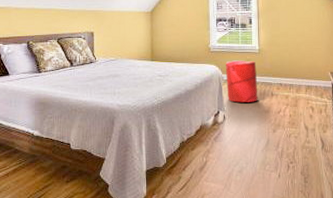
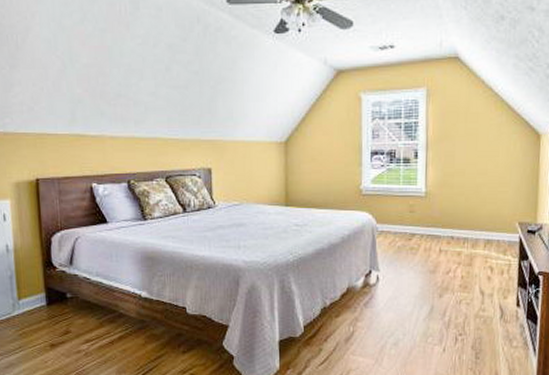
laundry hamper: present [225,60,258,103] -> none [381,206,422,260]

